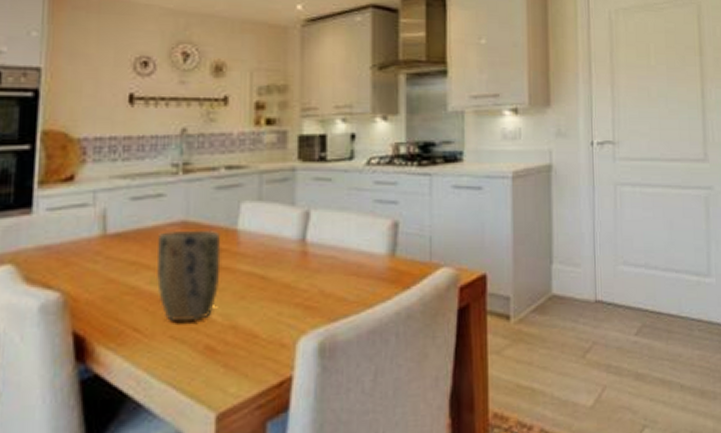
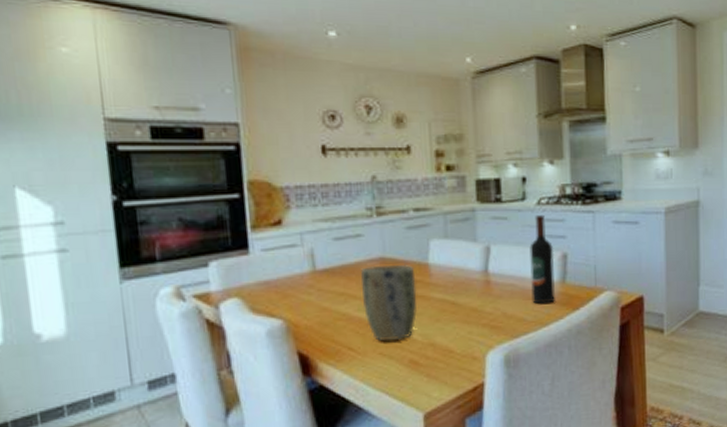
wine bottle: none [355,176,384,281] -> present [530,214,555,304]

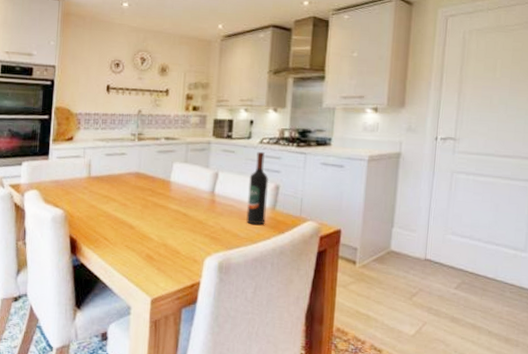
plant pot: present [359,264,417,342] -> none [119,177,160,238]

